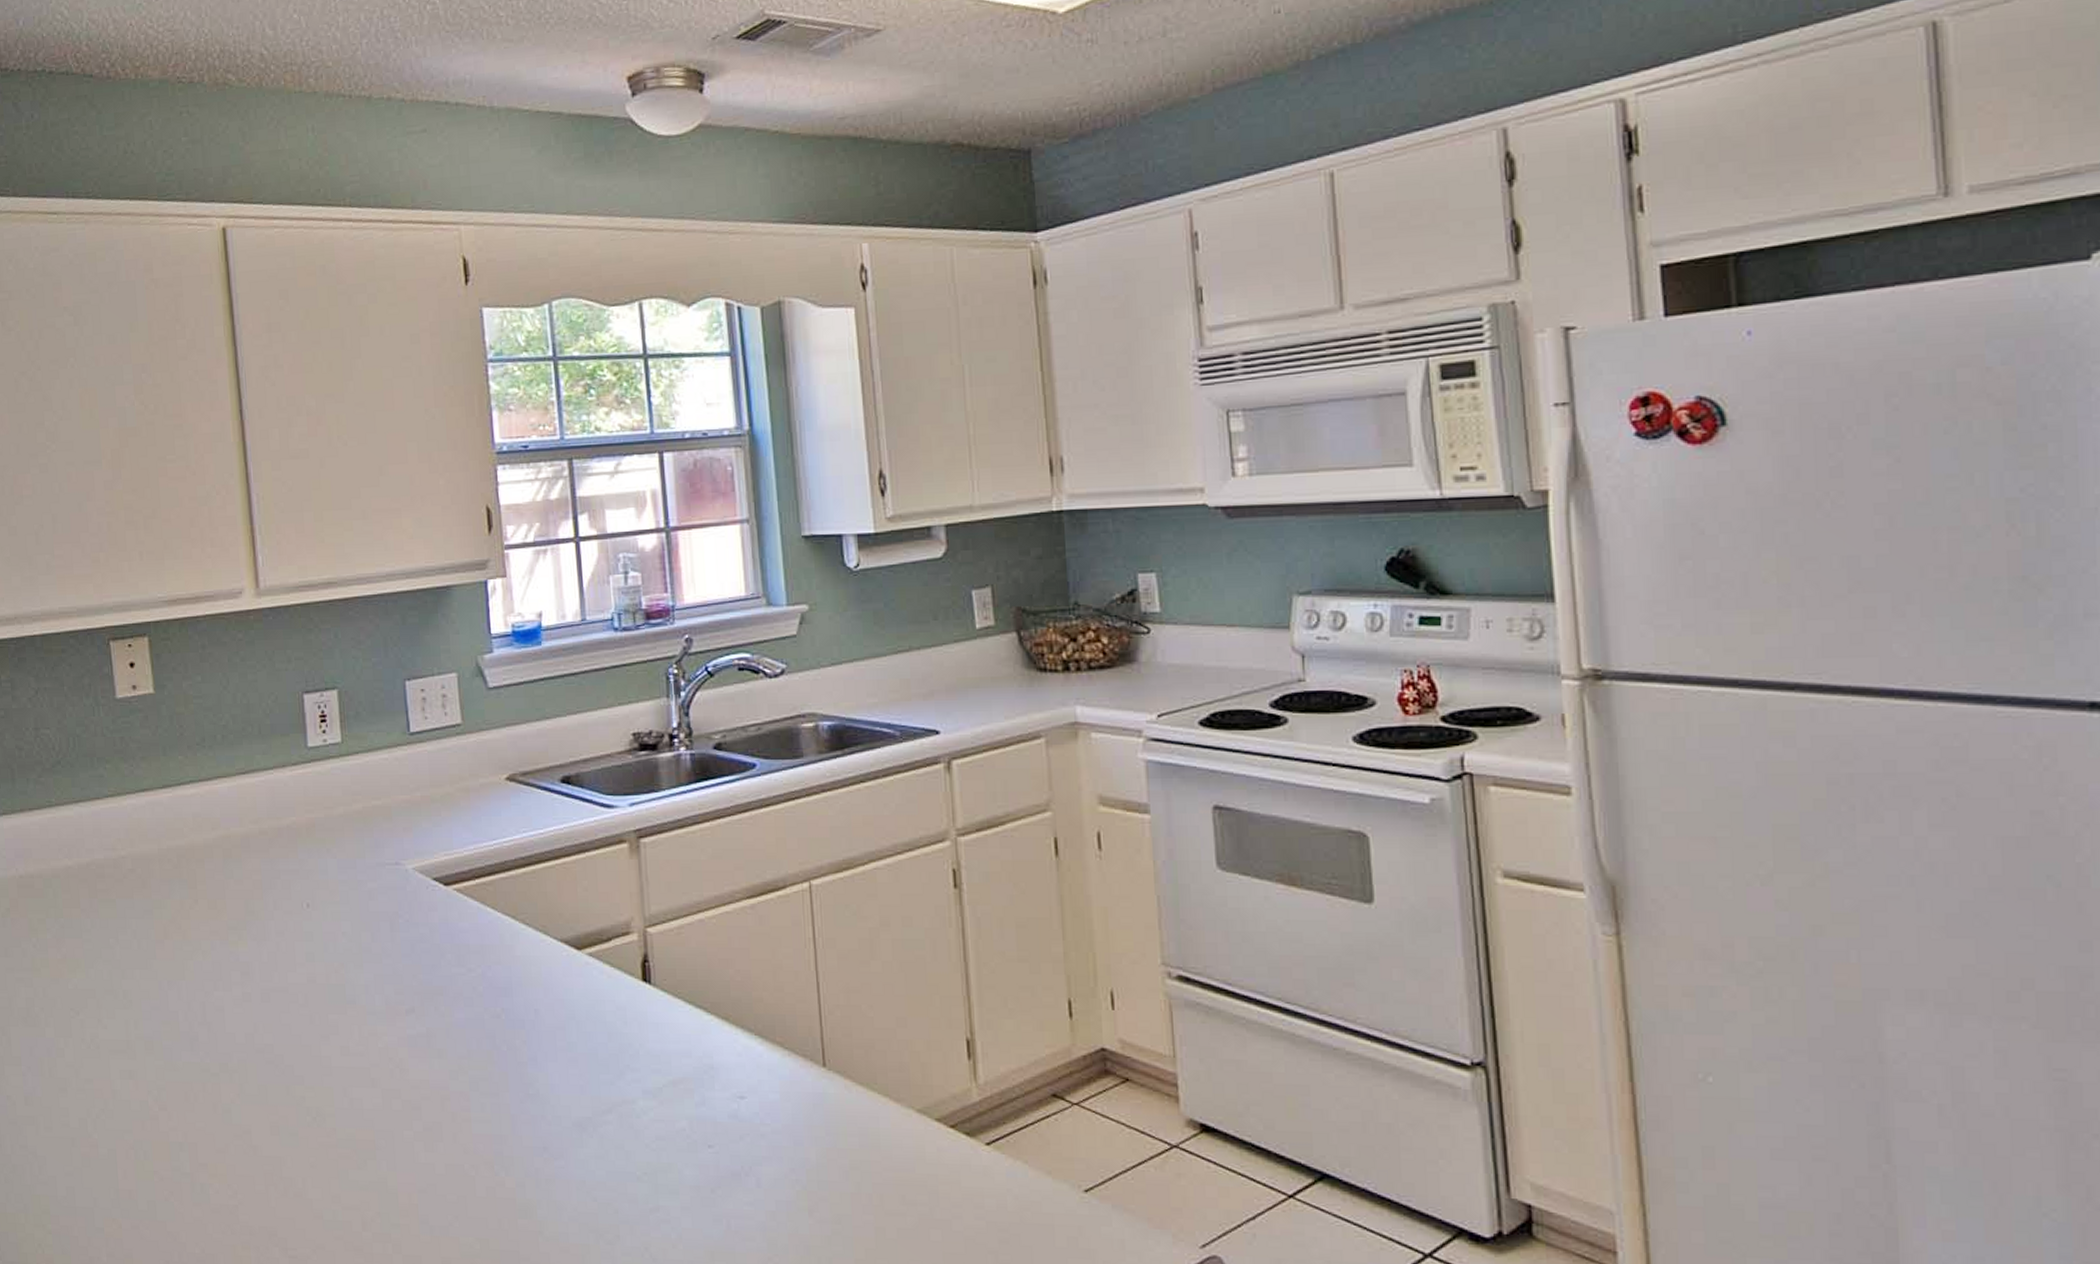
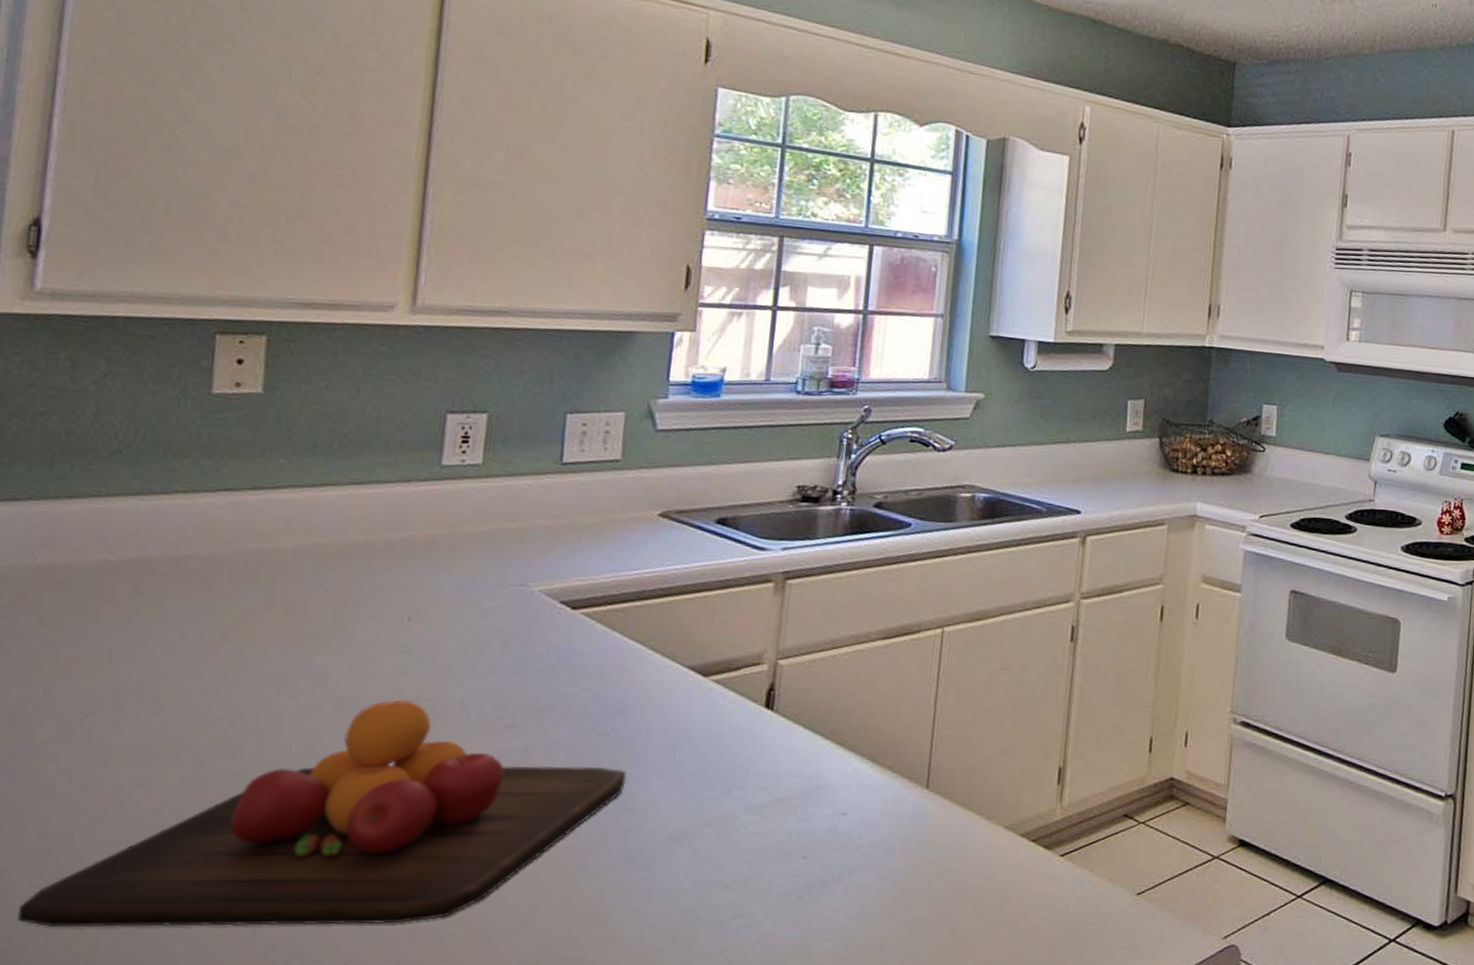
chopping board: none [61,987,524,1213] -> present [18,699,627,928]

